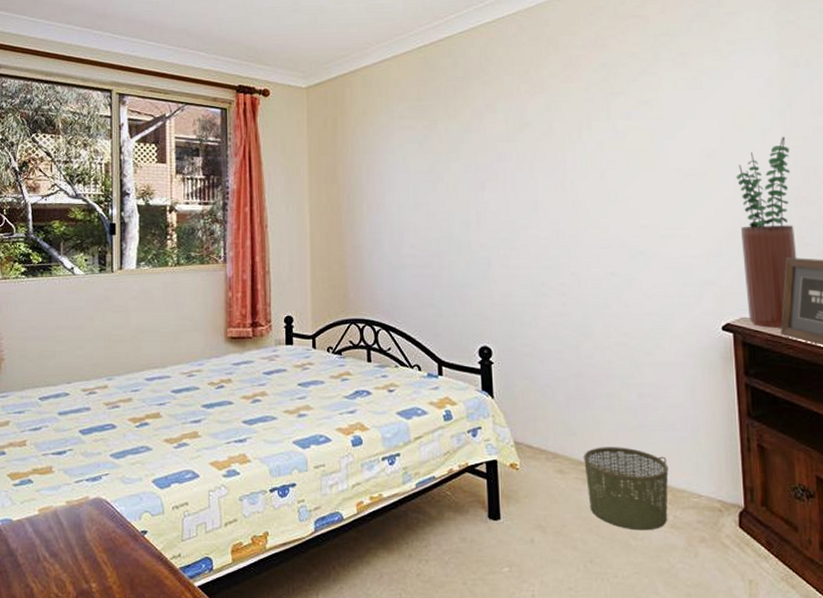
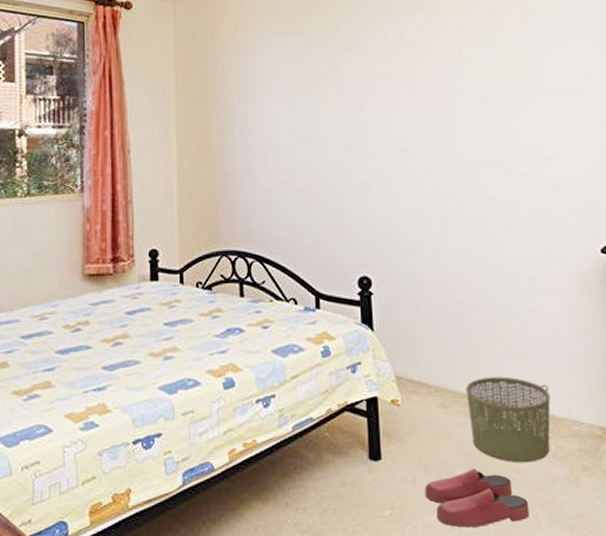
slippers: none [542,533,646,589] -> present [425,468,530,528]

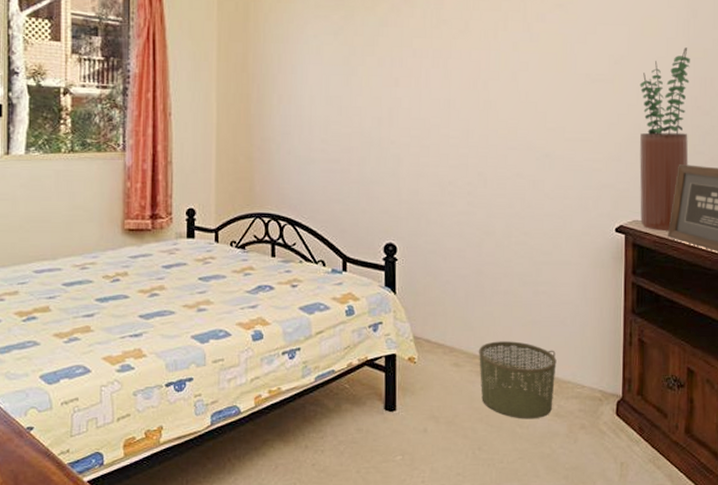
slippers: present [425,468,530,528] -> none [434,422,529,474]

